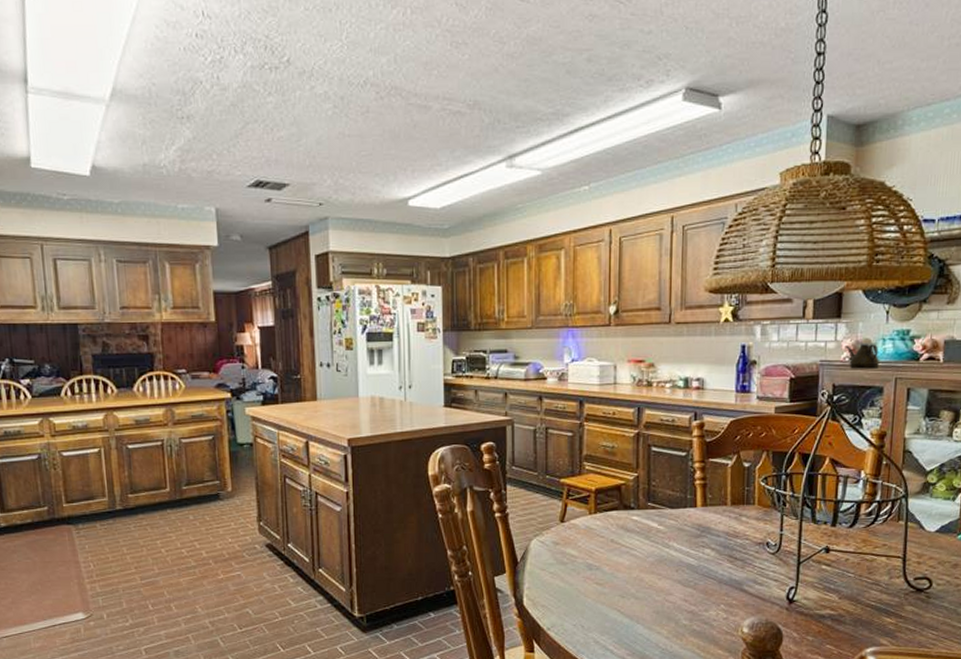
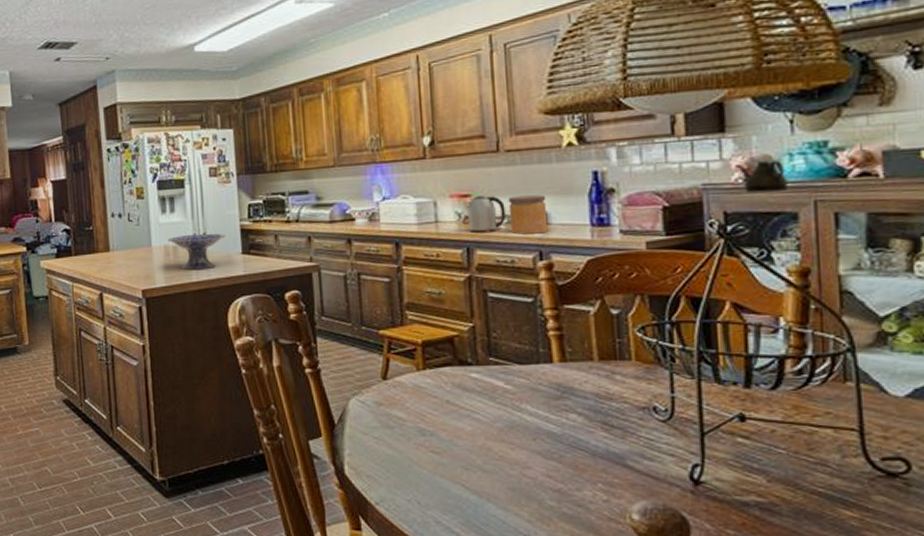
decorative bowl: none [374,386,429,421] -> present [167,233,225,271]
kettle: none [641,361,671,396] -> present [467,195,506,234]
jar: none [674,363,704,397] -> present [508,194,548,235]

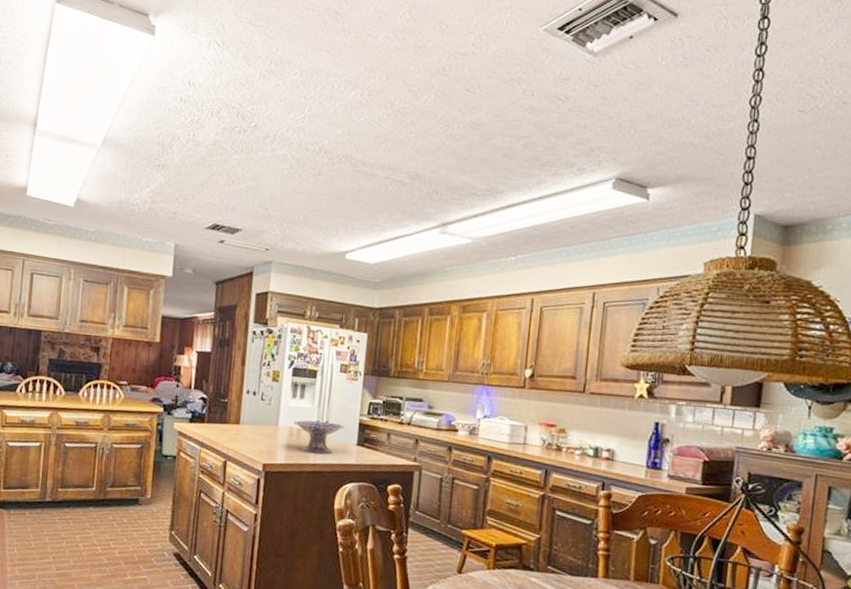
kettle: present [467,195,506,234] -> none [549,427,582,461]
jar: present [508,194,548,235] -> none [583,432,616,468]
teapot: present [735,160,789,193] -> none [763,435,800,463]

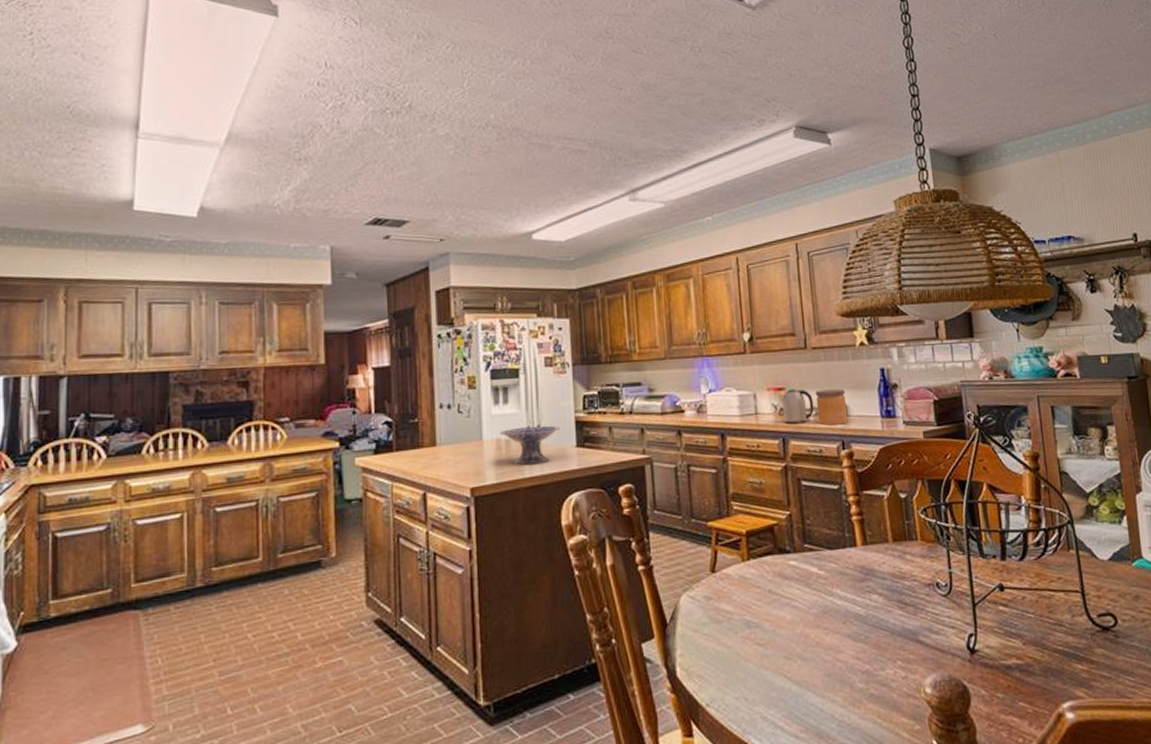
kettle: none [549,427,582,461] -> present [782,389,814,425]
jar: none [583,432,616,468] -> present [815,388,848,426]

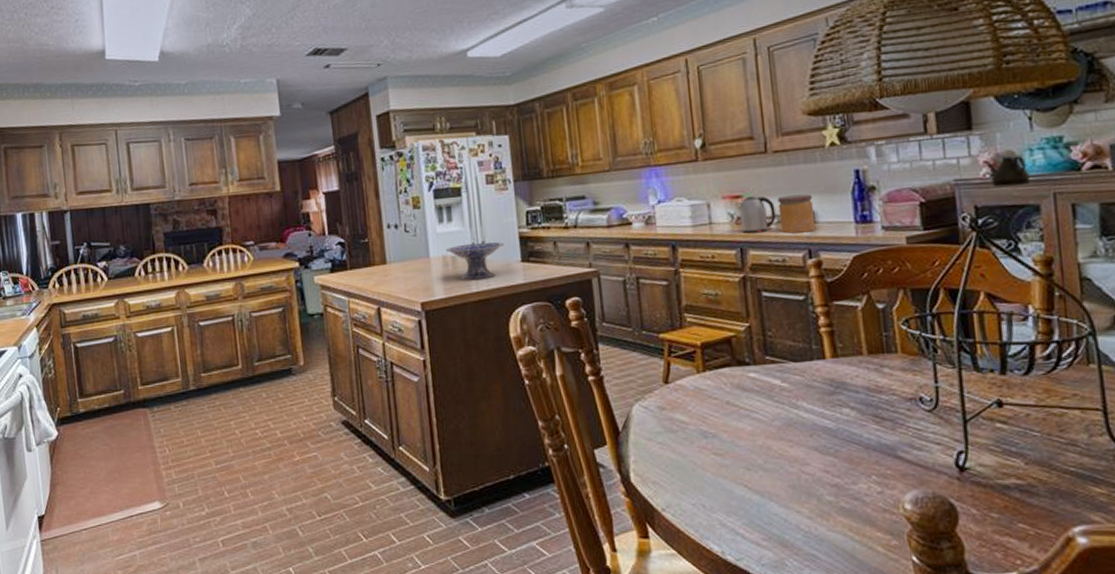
teapot: none [982,362,1020,389] -> present [983,155,1031,187]

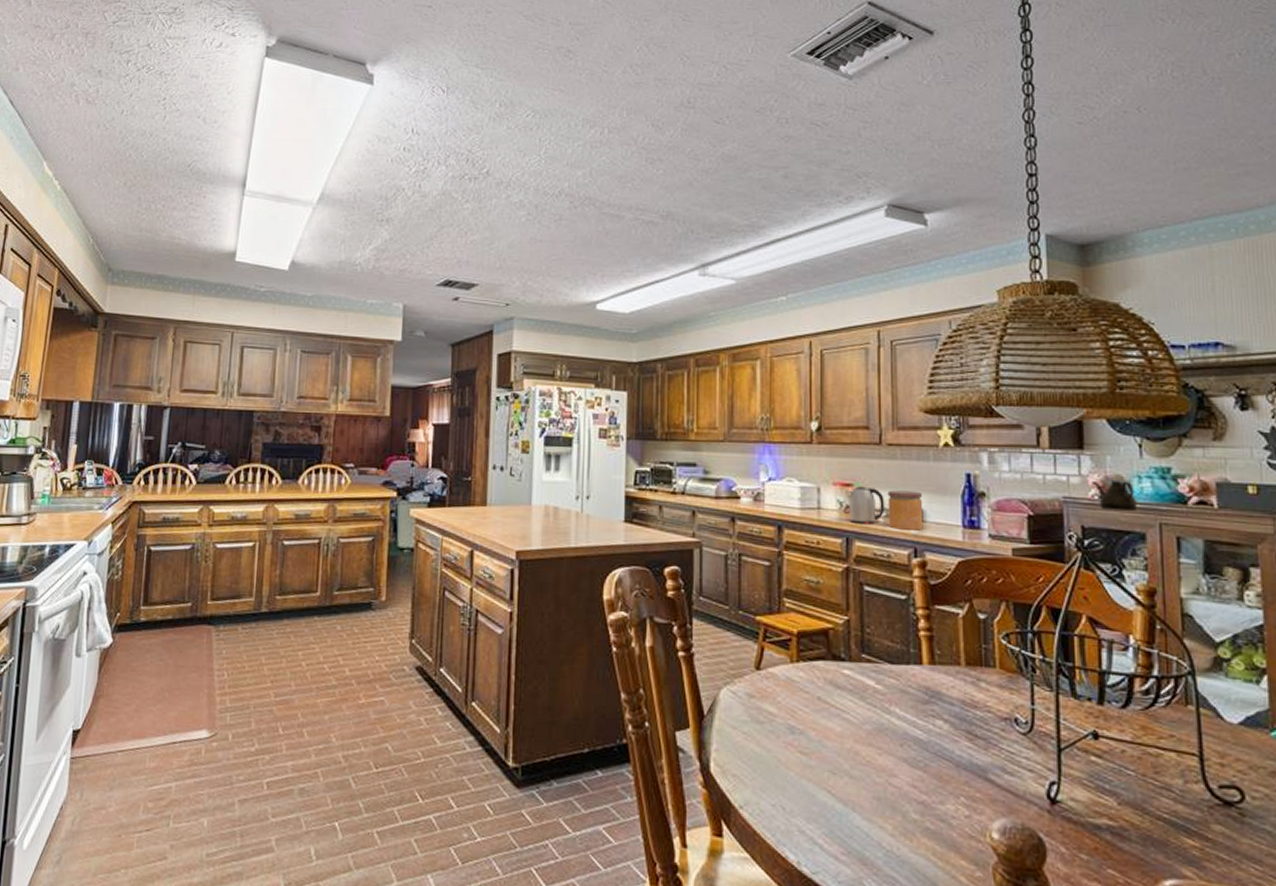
decorative bowl: present [445,242,504,281] -> none [549,496,609,536]

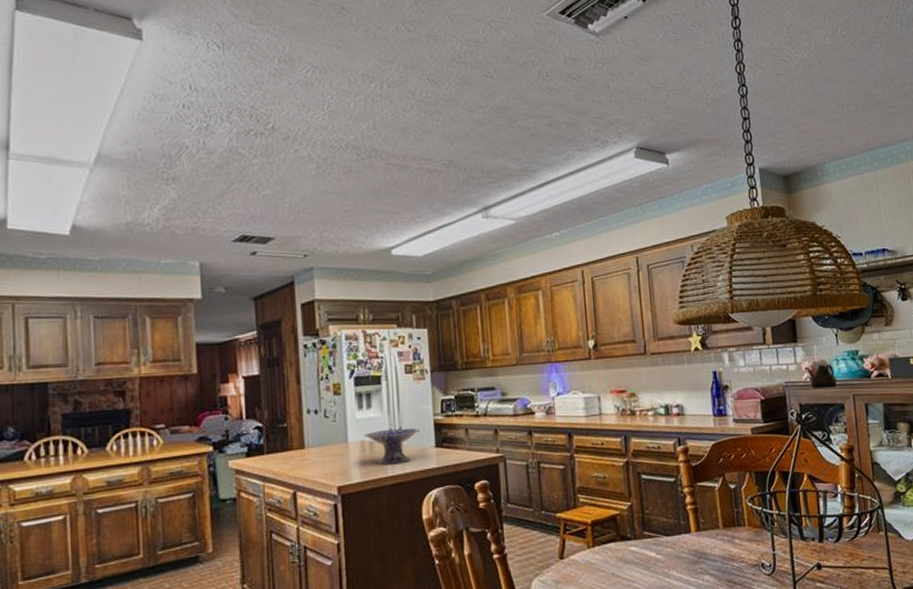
decorative bowl: none [549,496,609,536] -> present [364,428,420,466]
kettle: present [849,486,885,525] -> none [624,391,653,425]
jar: present [887,490,923,531] -> none [654,390,684,425]

